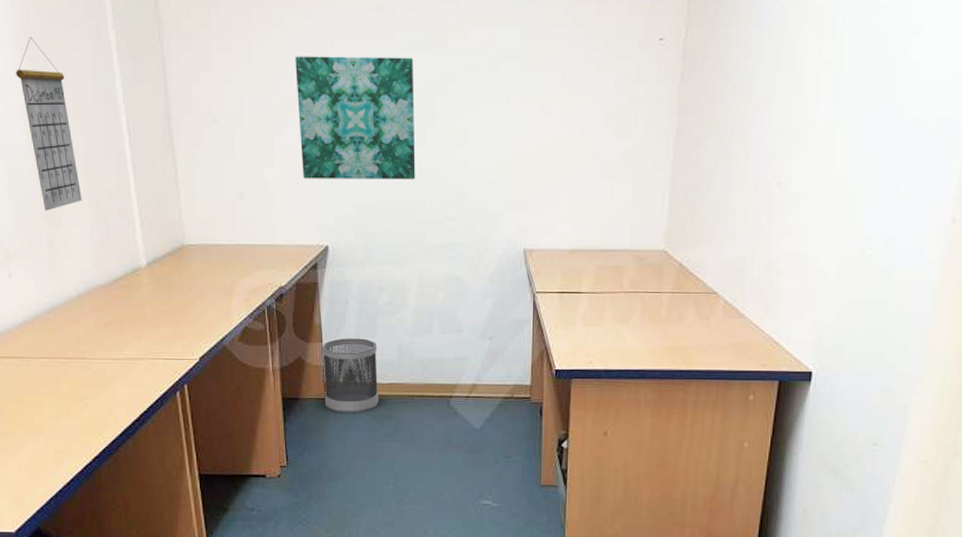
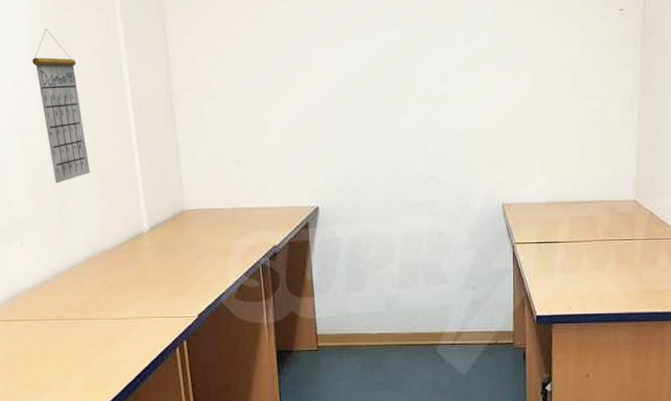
wall art: present [295,56,416,180] -> none [286,34,399,146]
wastebasket: present [321,338,379,414] -> none [313,292,369,364]

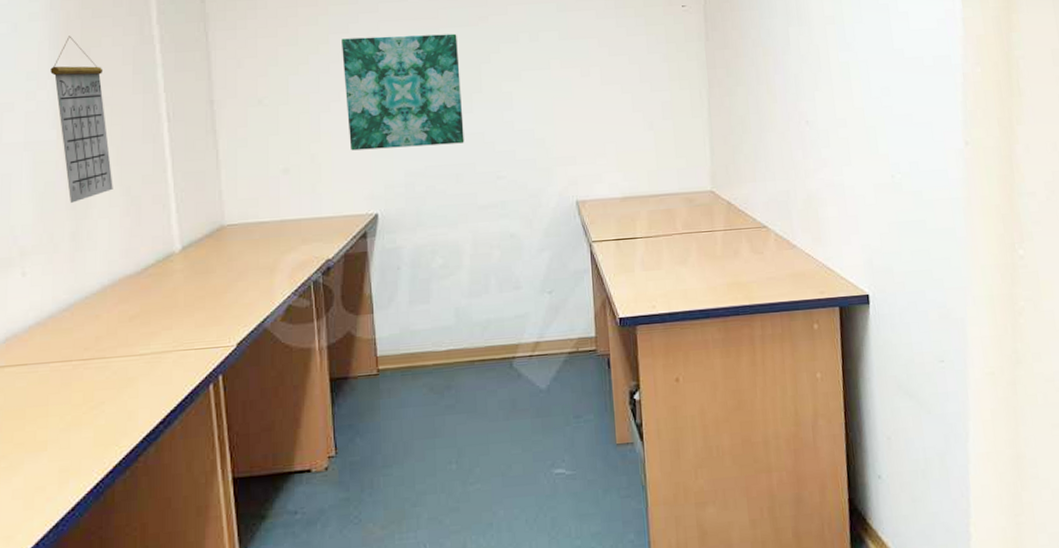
wall art: none [286,34,399,146] -> present [342,33,464,151]

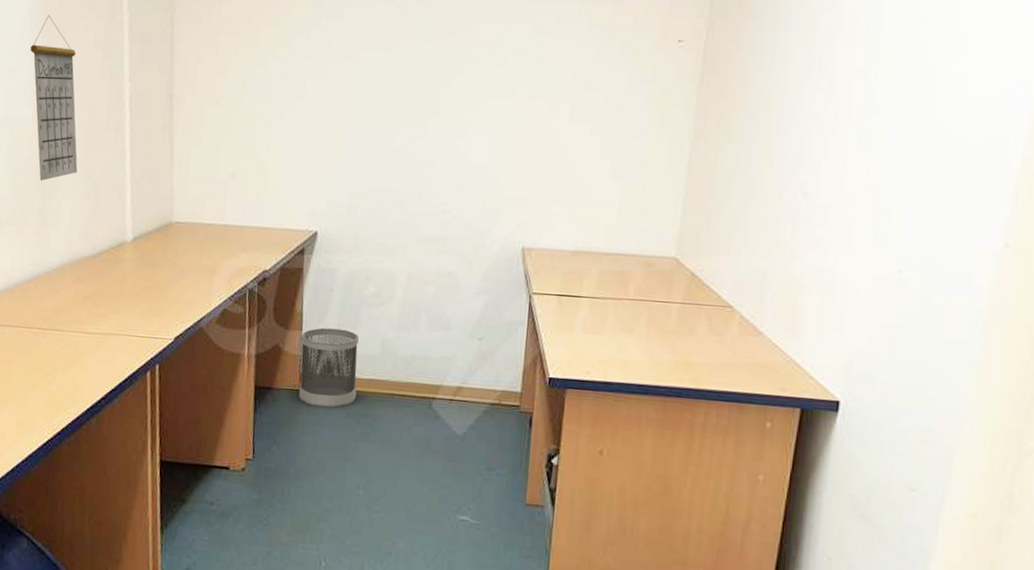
wall art: present [342,33,464,151] -> none [298,43,420,170]
wastebasket: none [372,305,437,389] -> present [298,327,359,409]

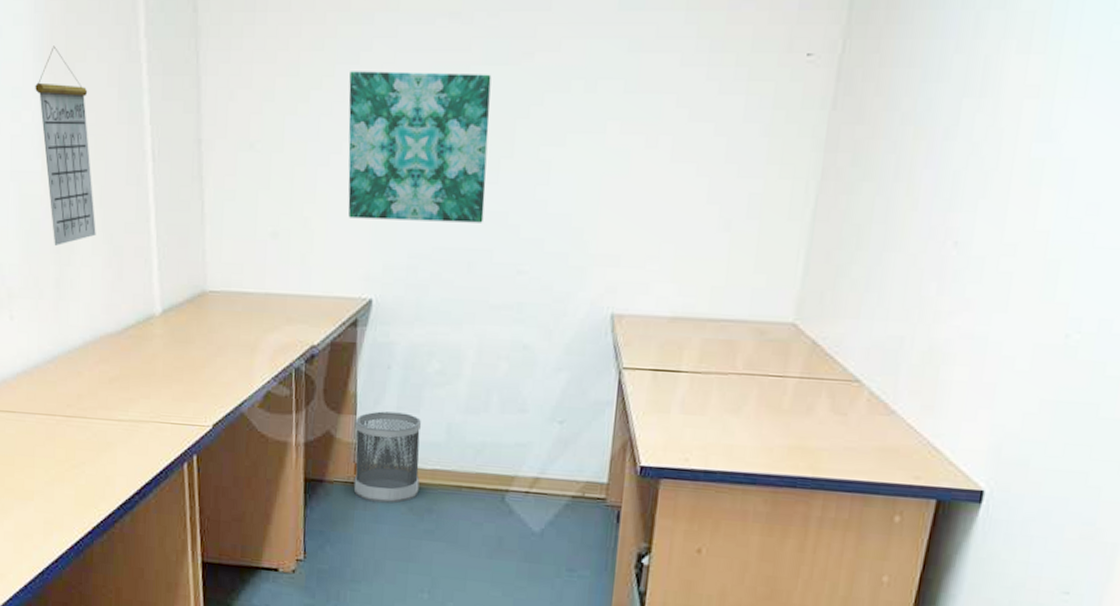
wall art: none [298,43,420,170] -> present [348,71,492,223]

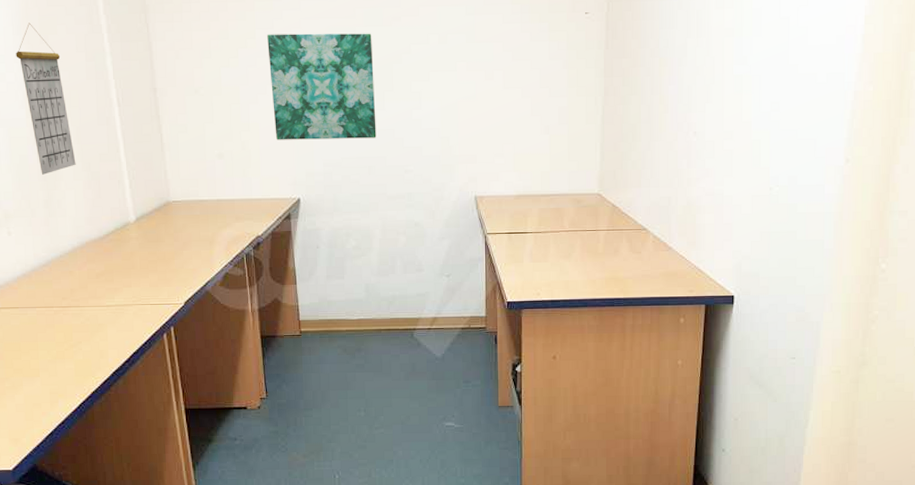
wastebasket: present [354,411,421,504] -> none [296,280,349,348]

